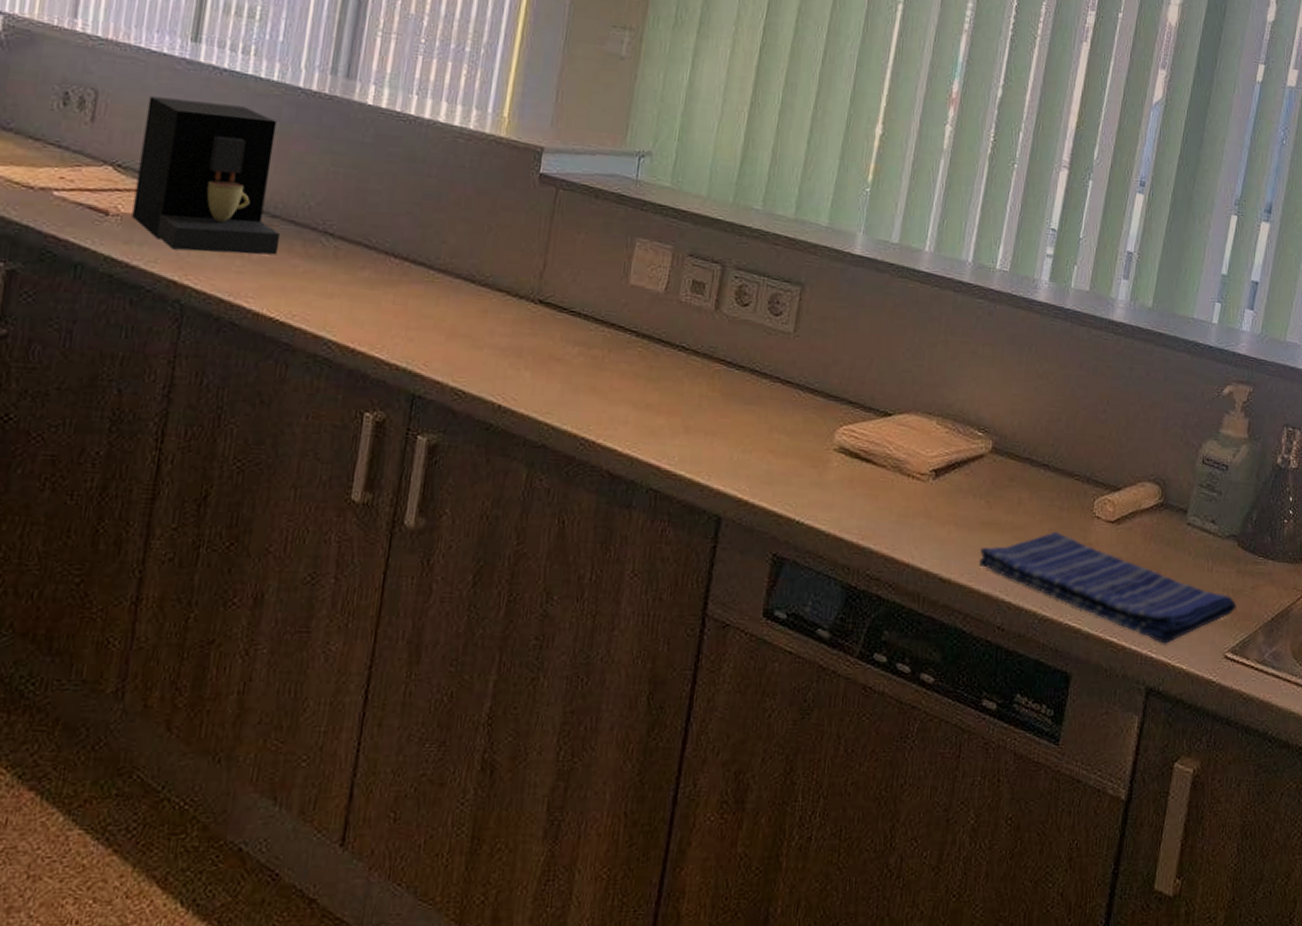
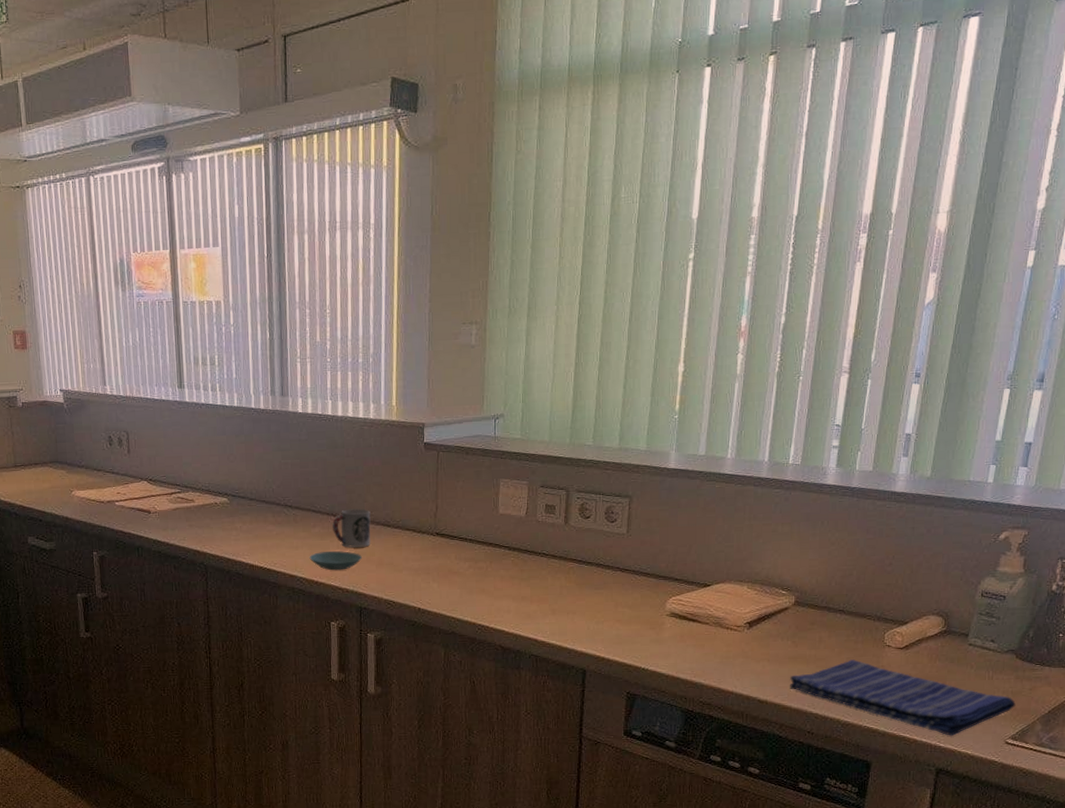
coffee maker: present [132,96,281,255] -> none [160,427,258,530]
saucer: none [347,306,427,337] -> present [309,551,362,571]
cup: none [390,250,450,308] -> present [332,509,371,548]

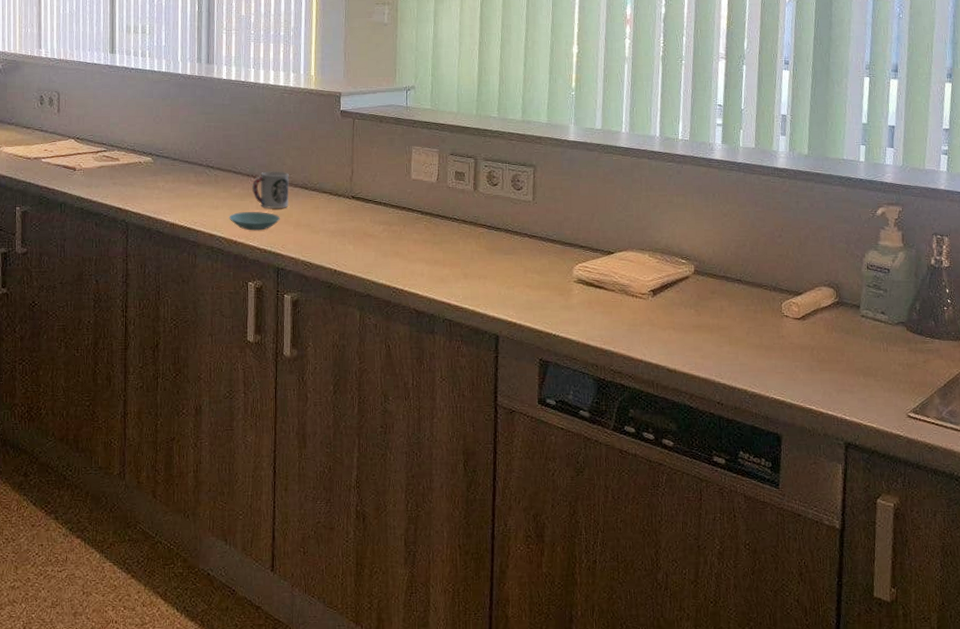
dish towel: present [789,659,1016,736] -> none [695,329,913,409]

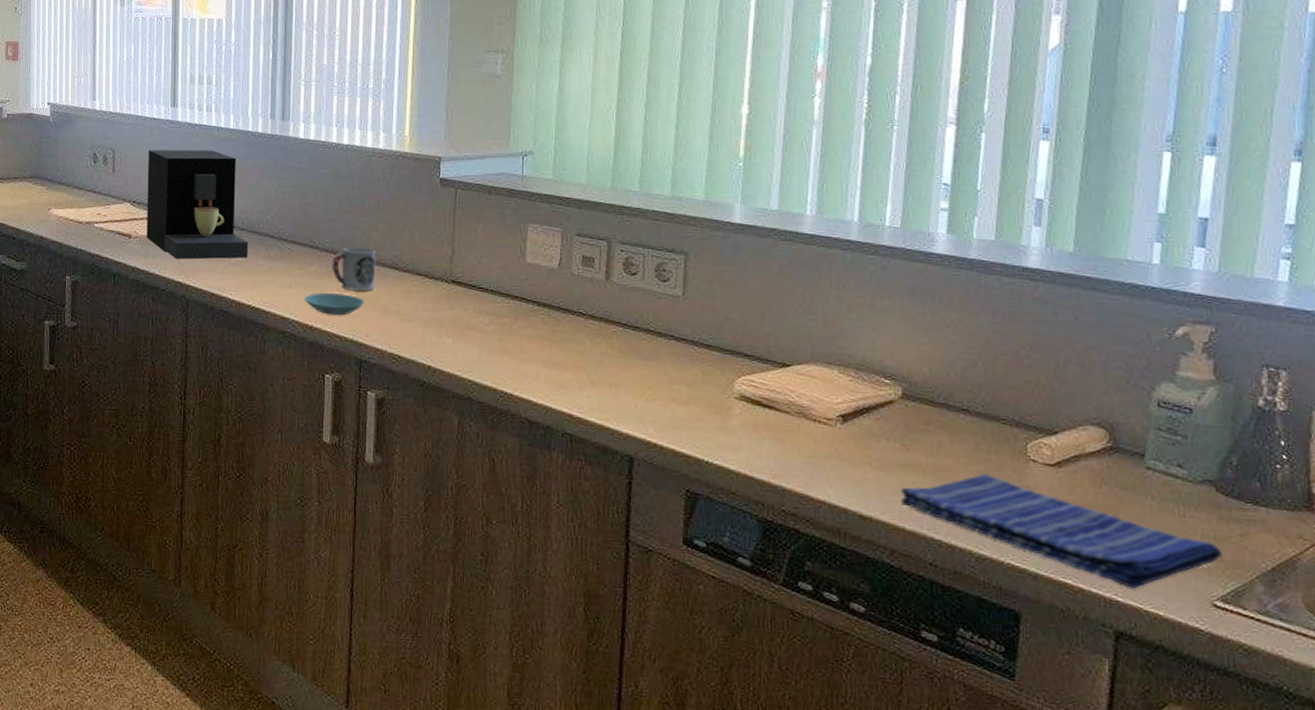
coffee maker: none [89,91,181,188] -> present [146,150,249,260]
dish towel: none [695,329,913,409] -> present [900,474,1222,589]

